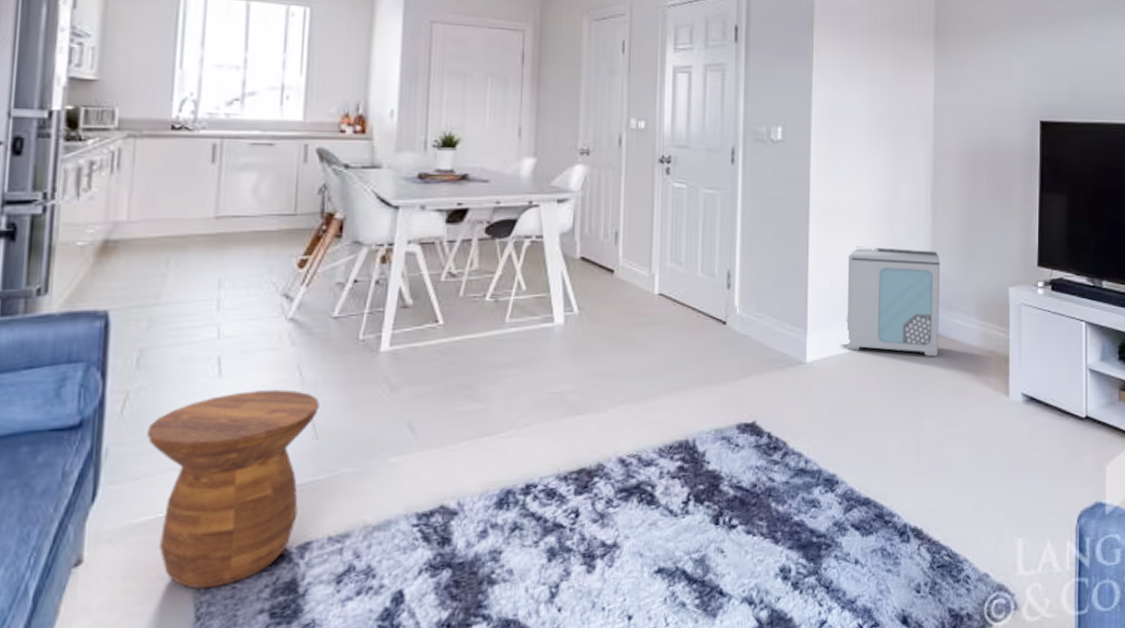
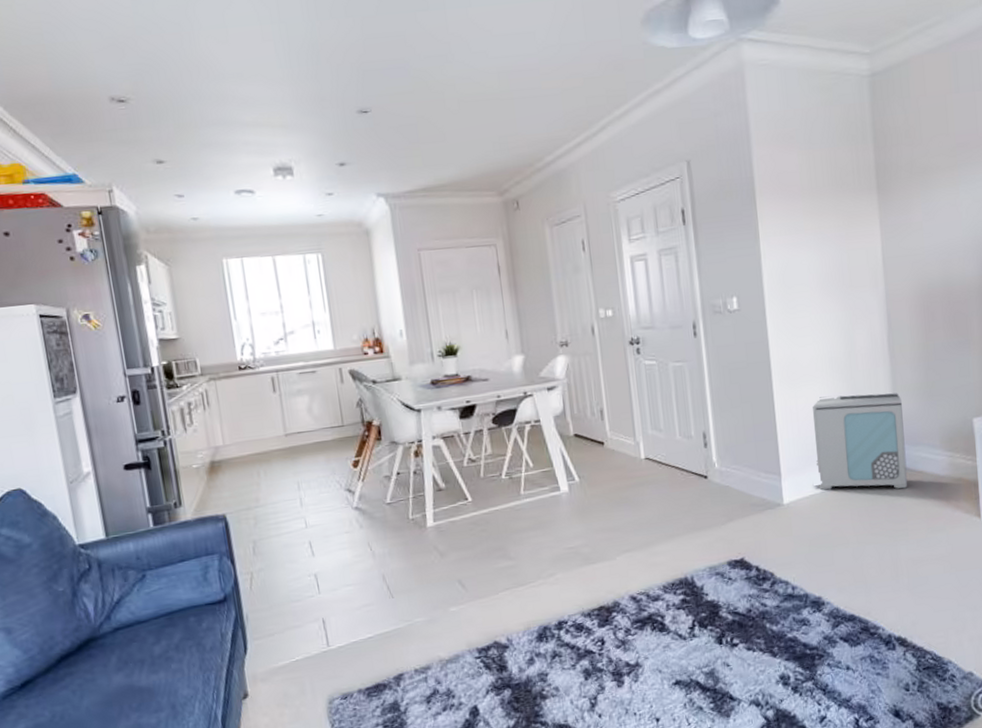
side table: present [147,389,320,589] -> none [271,562,390,711]

